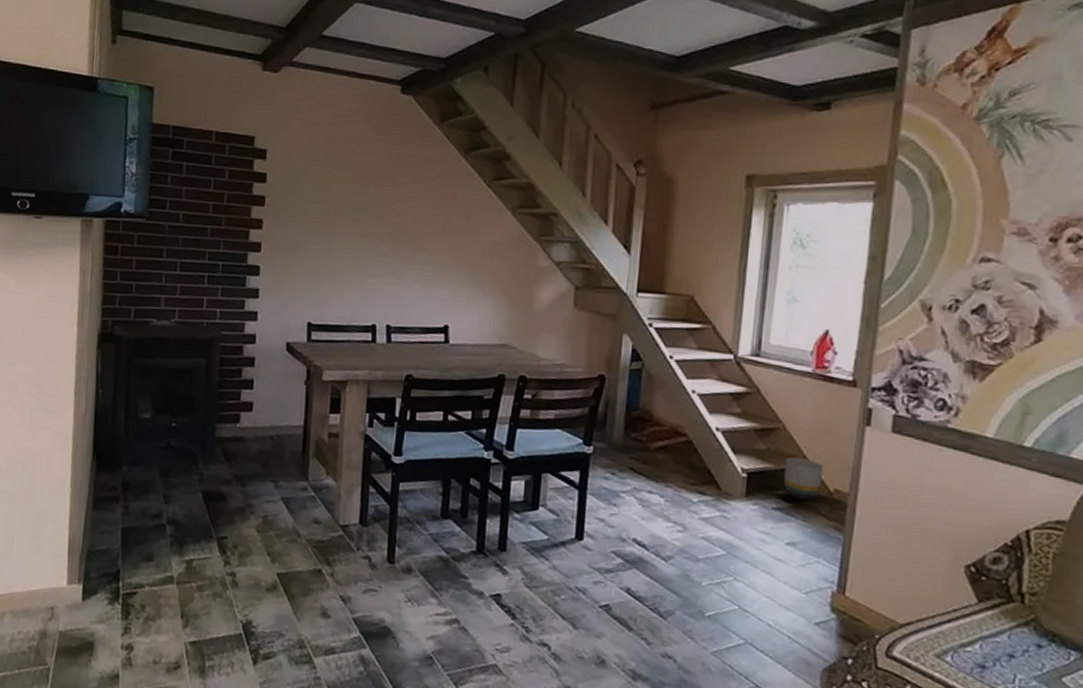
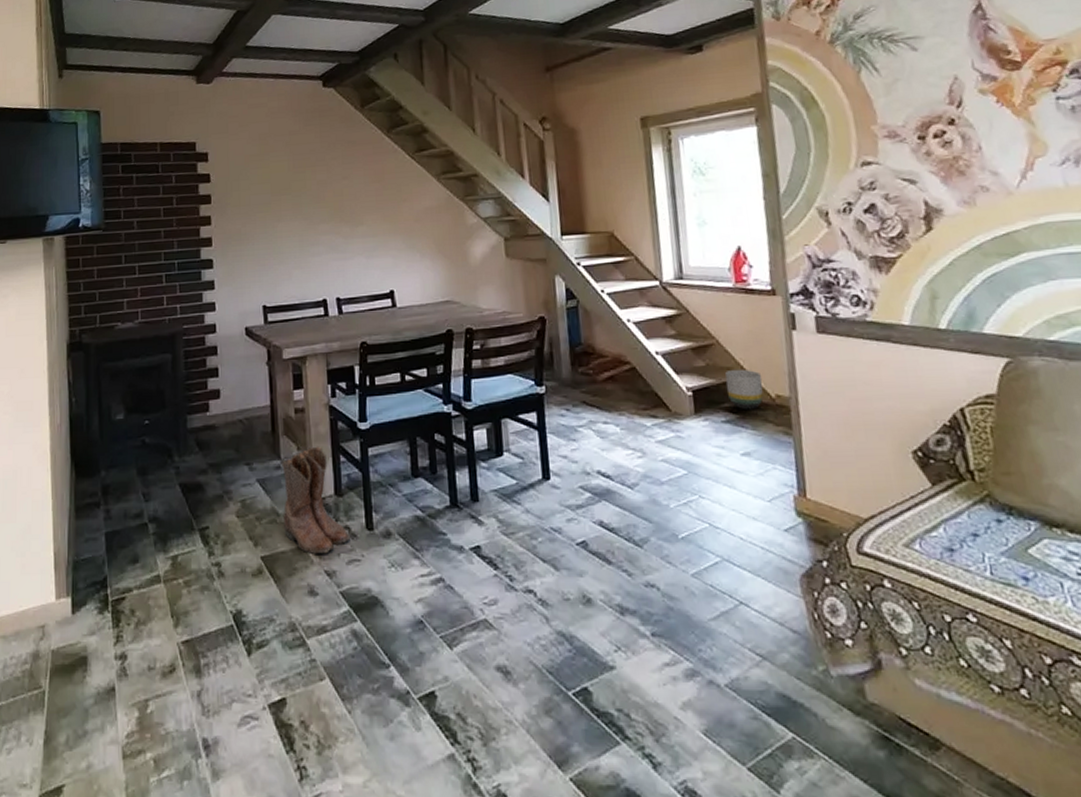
boots: none [304,473,370,580] -> present [282,446,350,554]

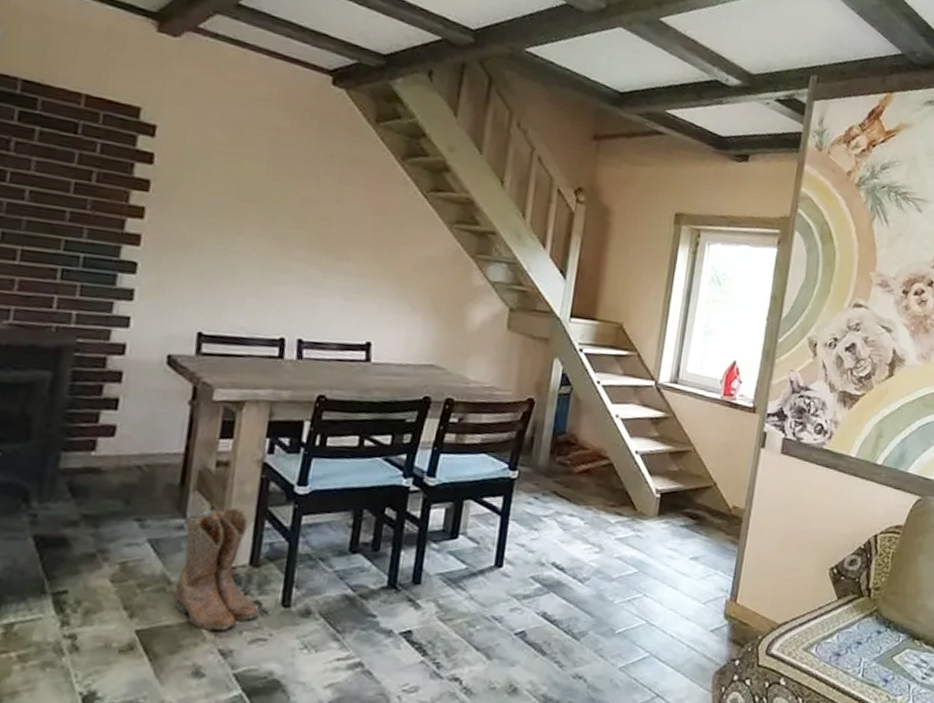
planter: present [725,369,763,410] -> none [691,477,726,518]

